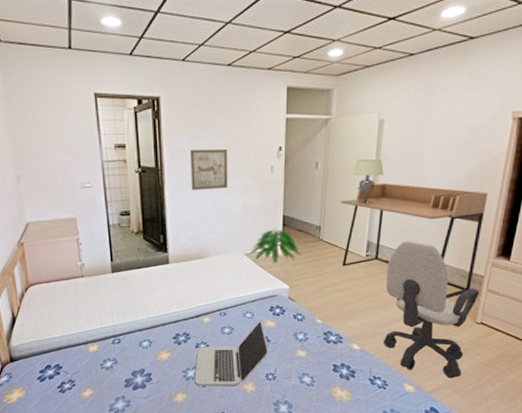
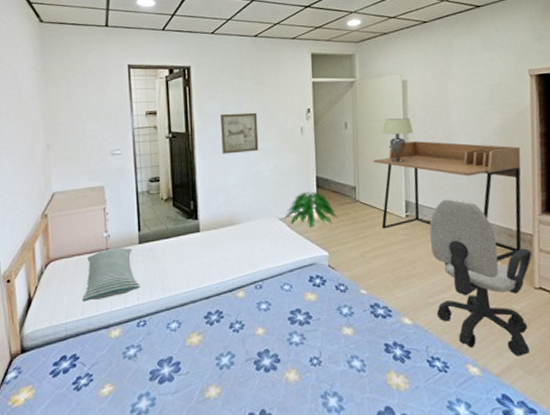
pillow: none [62,276,114,322] -> present [82,248,140,302]
laptop: present [194,321,269,387] -> none [229,294,311,376]

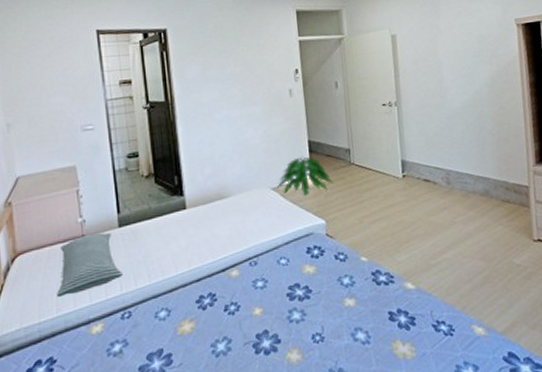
wall art: present [221,112,259,154] -> none [202,76,246,123]
desk: present [373,141,522,261] -> none [366,97,519,216]
lampshade: present [382,118,413,163] -> none [374,74,405,121]
office chair: present [429,198,531,356] -> none [427,154,532,312]

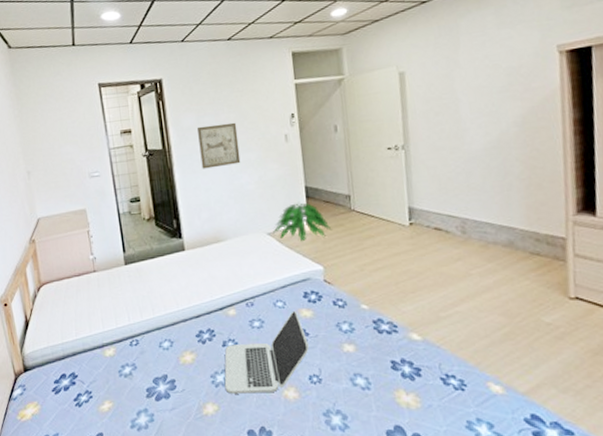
pillow: present [57,233,123,298] -> none [75,269,130,323]
wall art: none [202,76,246,123] -> present [197,122,241,169]
laptop: none [225,267,312,363] -> present [224,310,309,394]

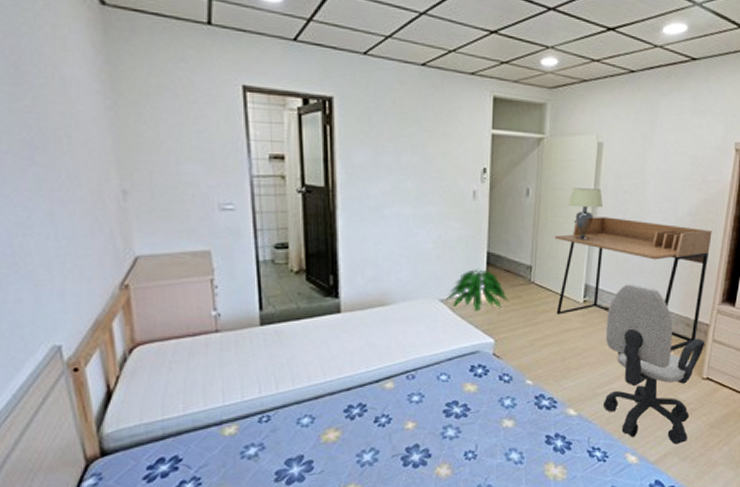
wall art: present [197,122,241,169] -> none [372,166,420,219]
laptop: present [224,310,309,394] -> none [371,385,468,474]
desk: none [368,137,552,270] -> present [554,217,712,351]
lampshade: none [378,114,414,166] -> present [568,188,603,240]
office chair: none [438,201,565,374] -> present [602,283,704,445]

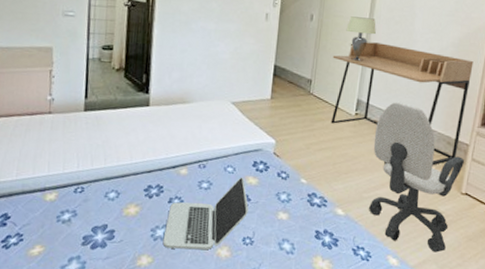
laptop: none [371,385,468,474] -> present [162,177,249,250]
indoor plant: present [446,269,509,311] -> none [237,78,290,115]

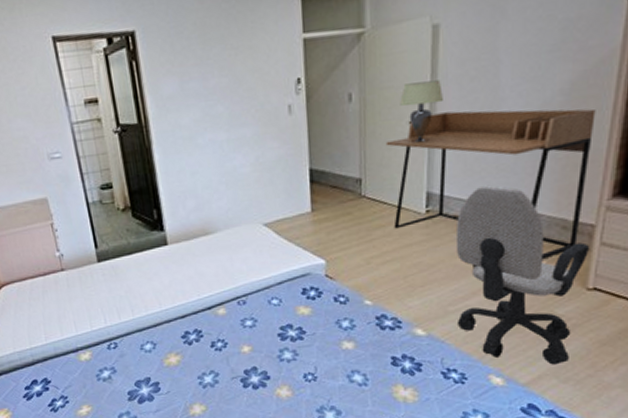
laptop: present [162,177,249,250] -> none [213,308,305,394]

